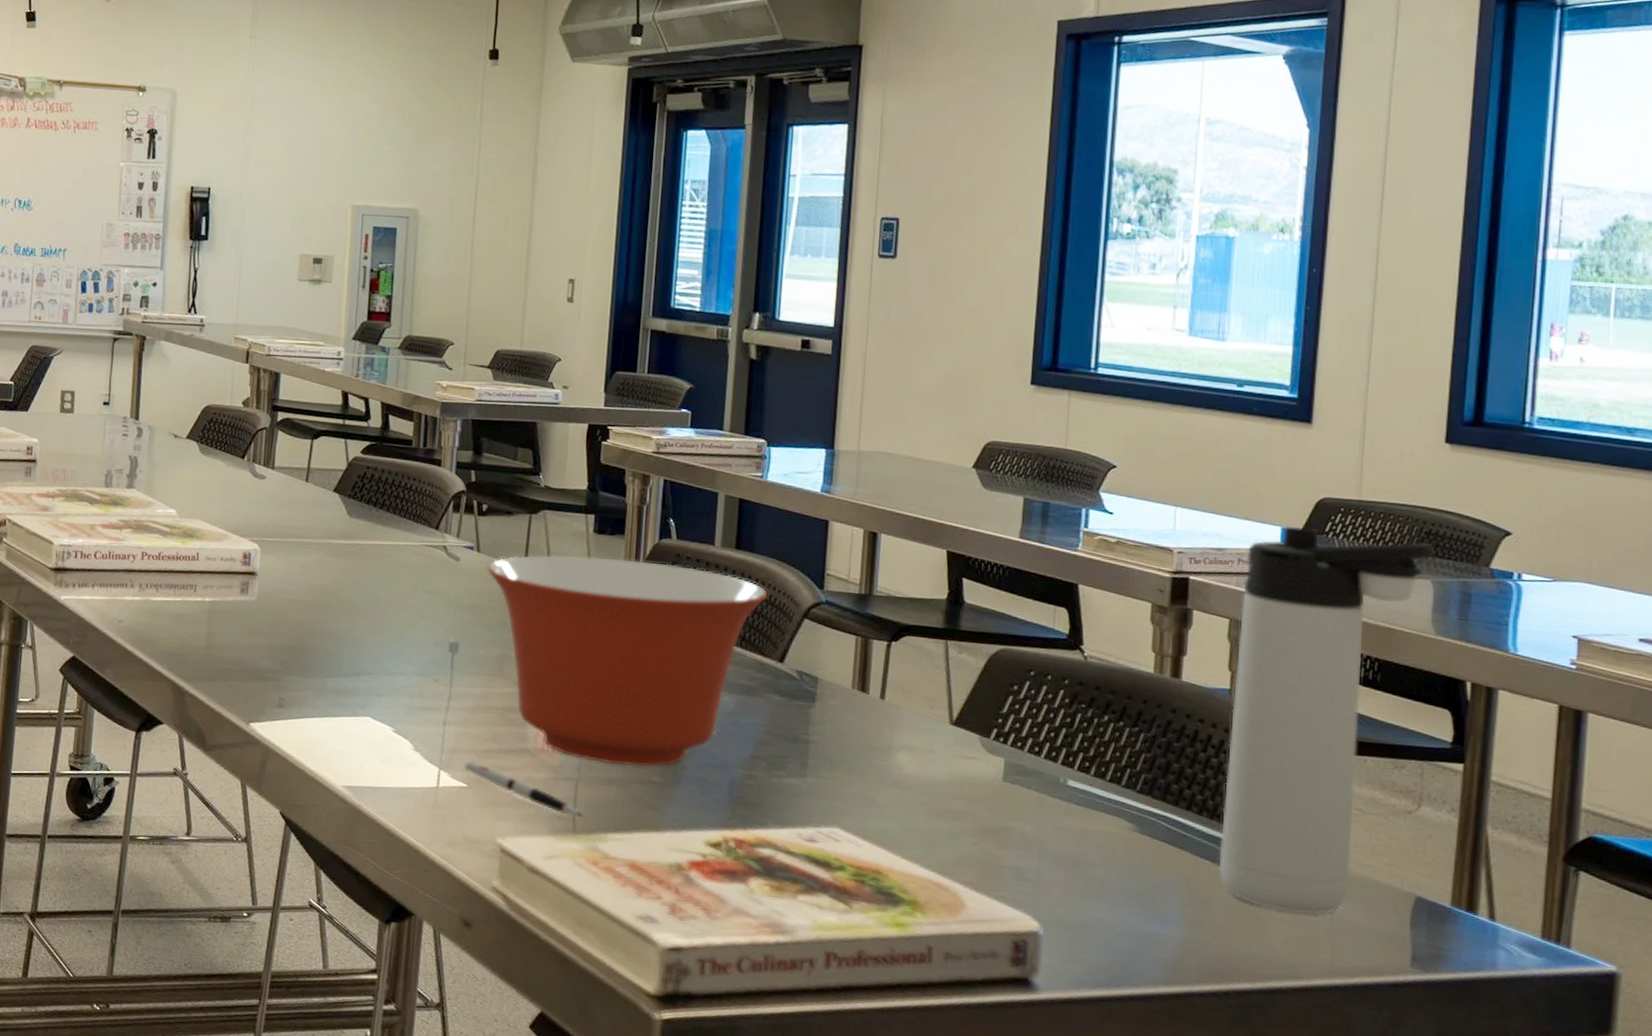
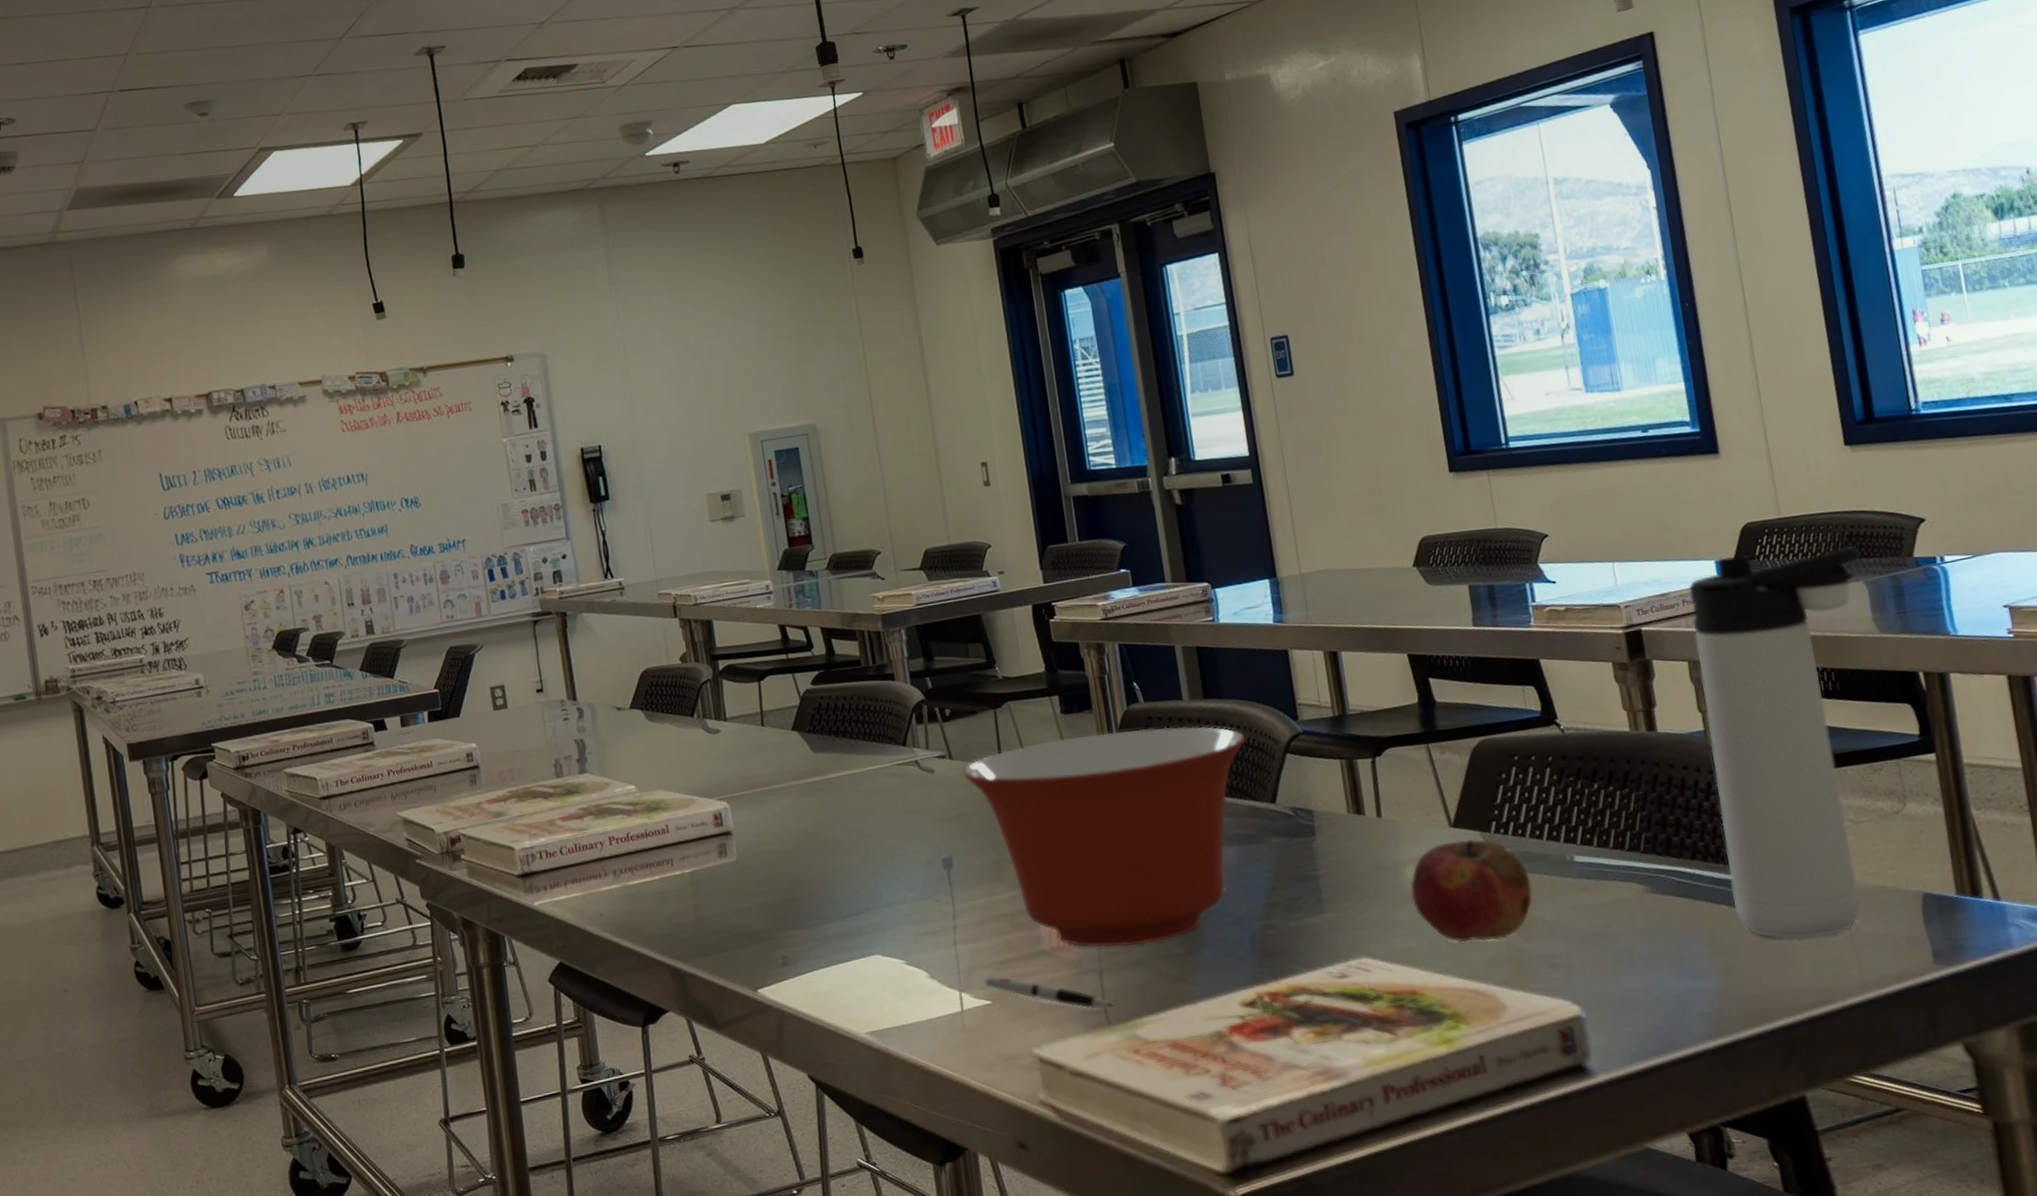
fruit: none [896,737,1019,842] -> present [1410,839,1533,943]

